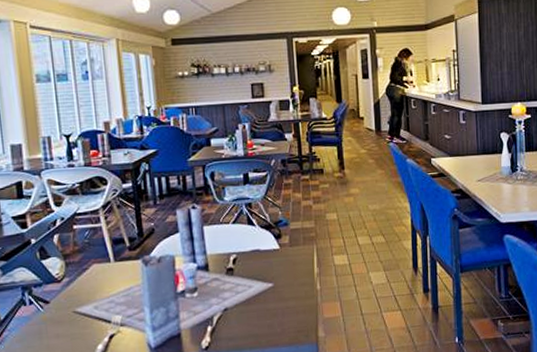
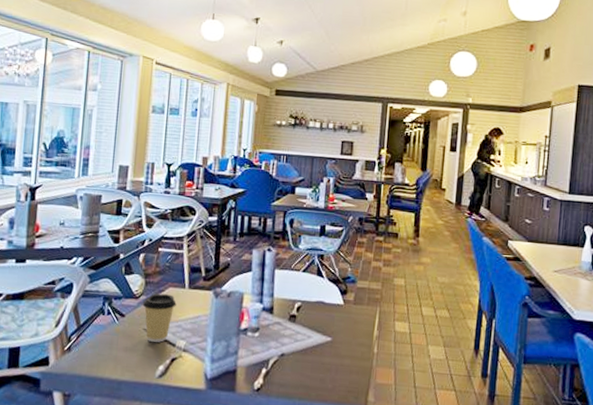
coffee cup: none [66,271,104,323] -> present [142,293,177,342]

